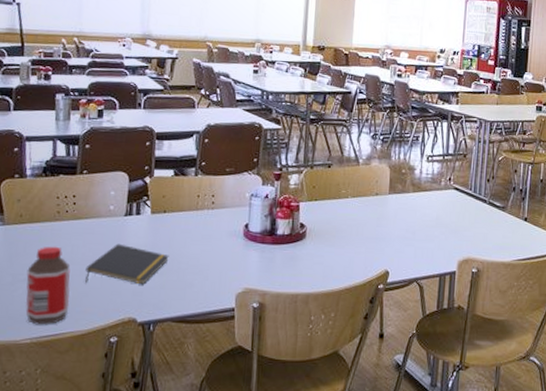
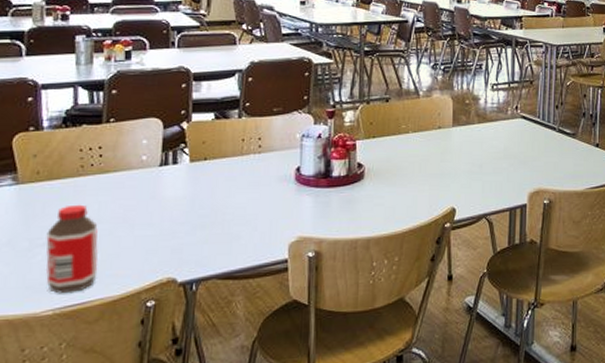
notepad: present [85,243,169,285] -> none [115,197,212,243]

